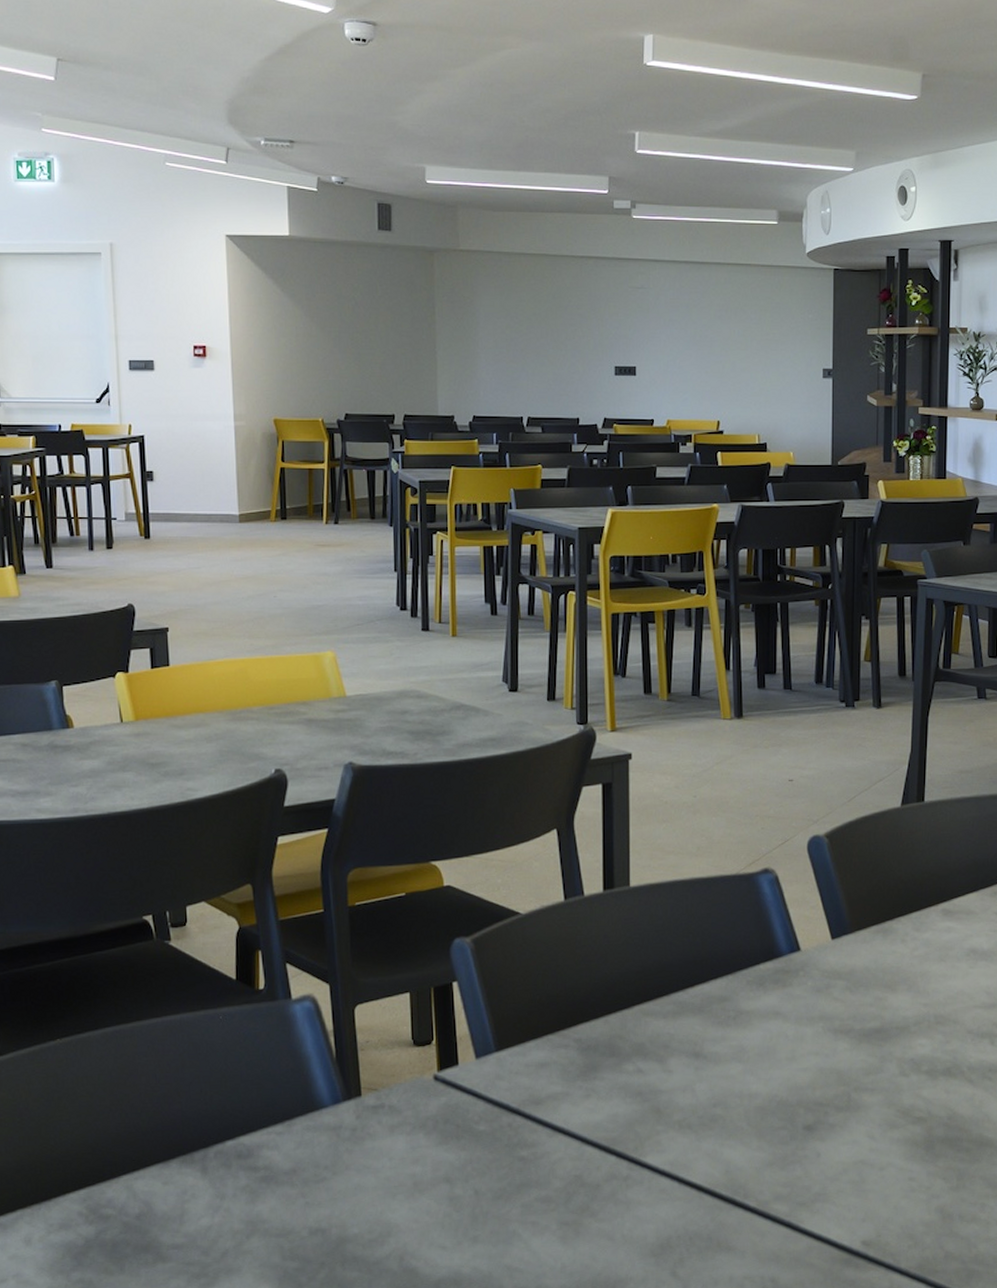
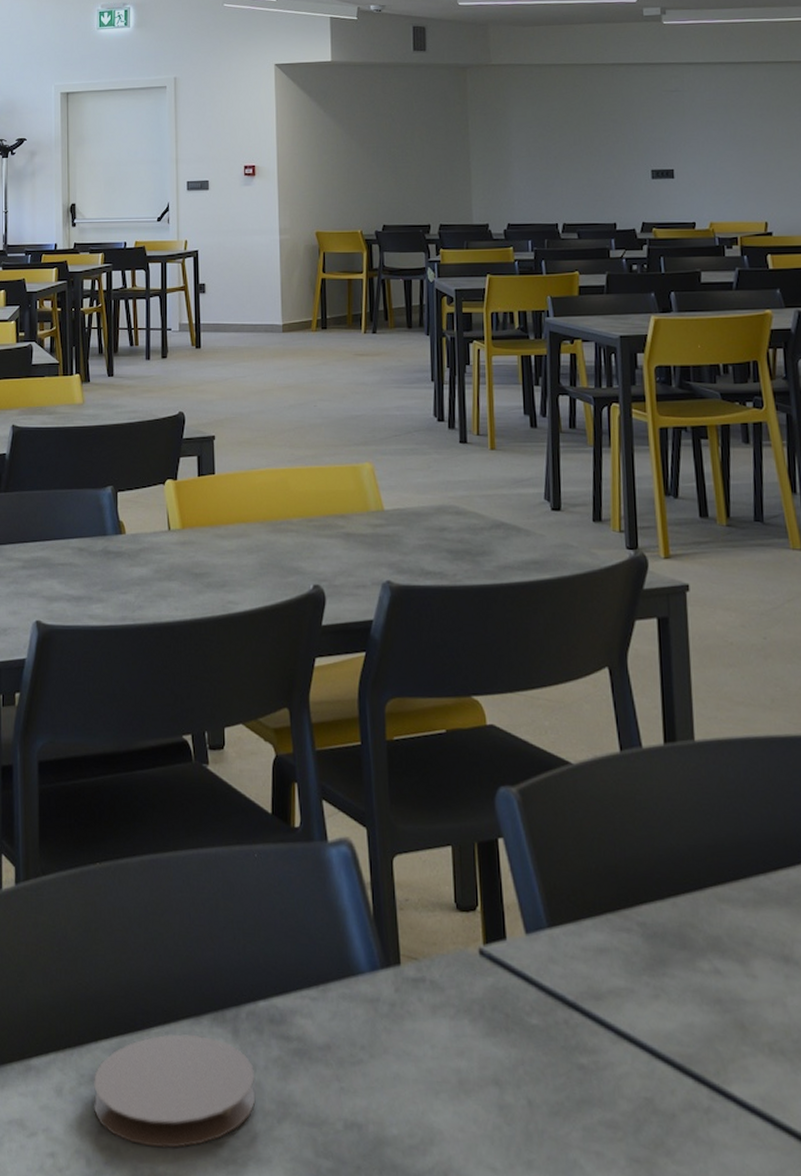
coaster: none [63,1177,225,1275] -> present [93,1034,256,1148]

